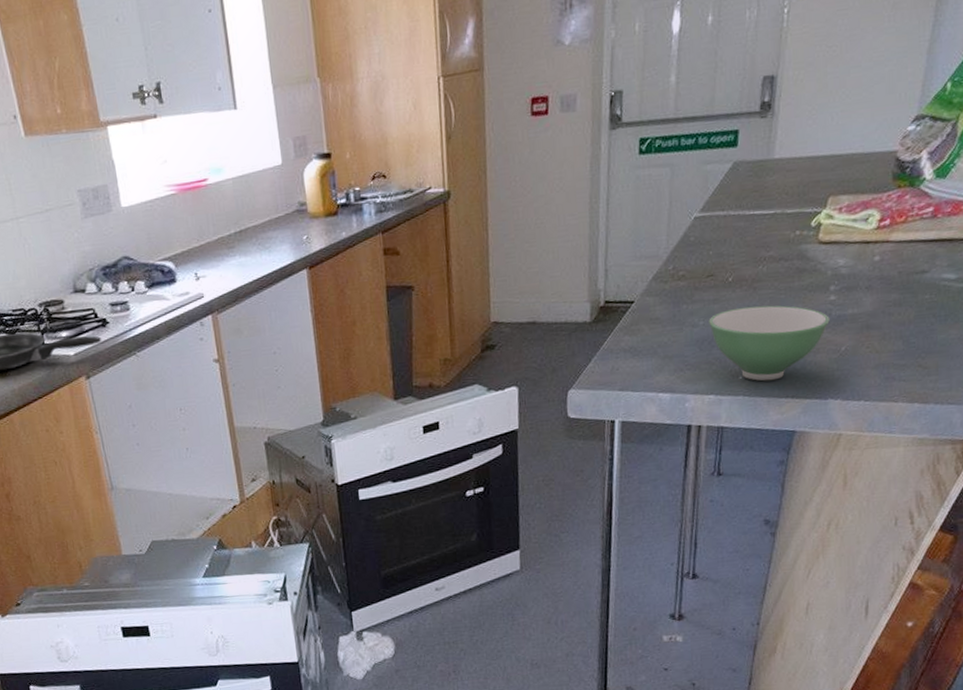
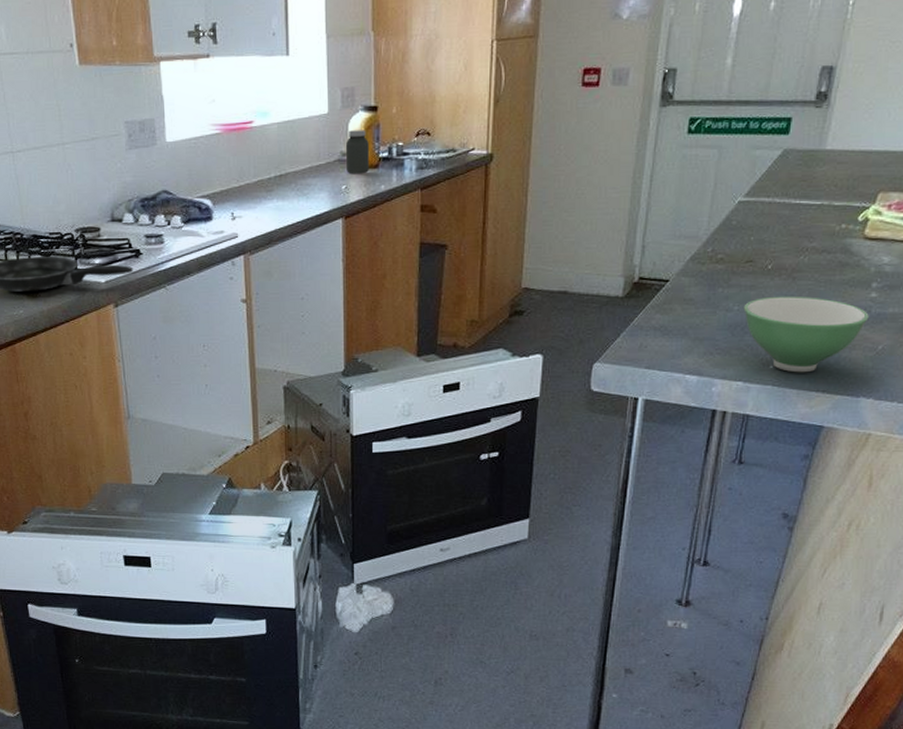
jar: none [302,178,328,224] -> present [345,130,369,175]

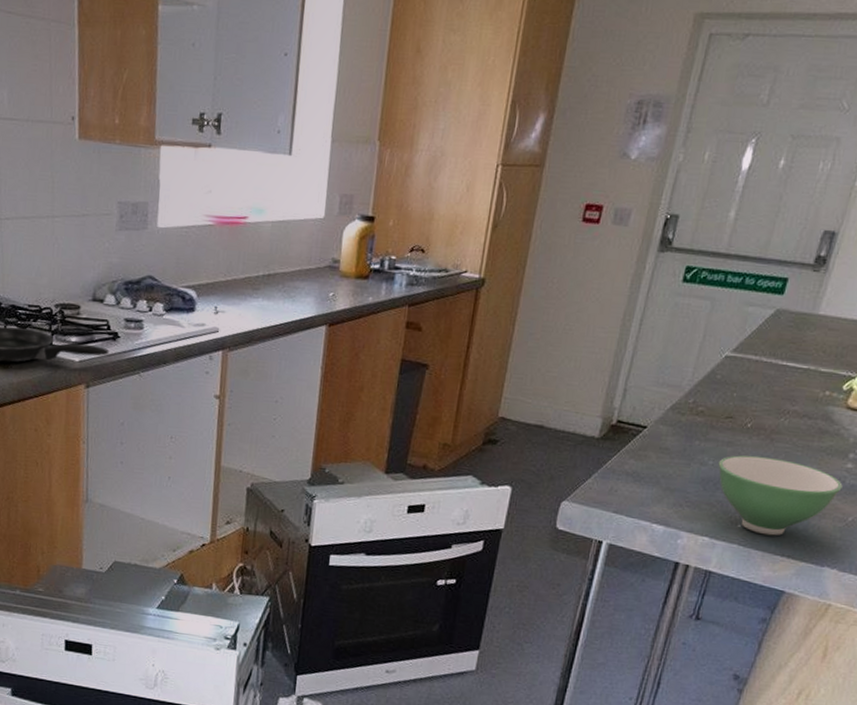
jar: present [345,130,369,175] -> none [336,238,362,284]

